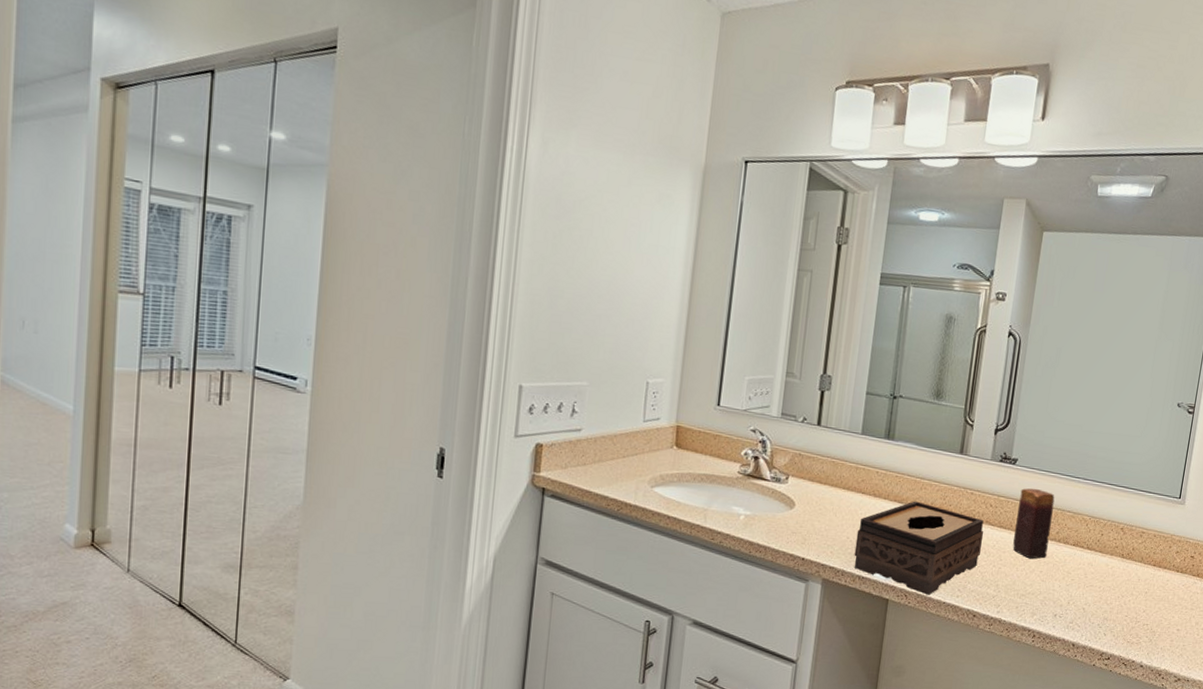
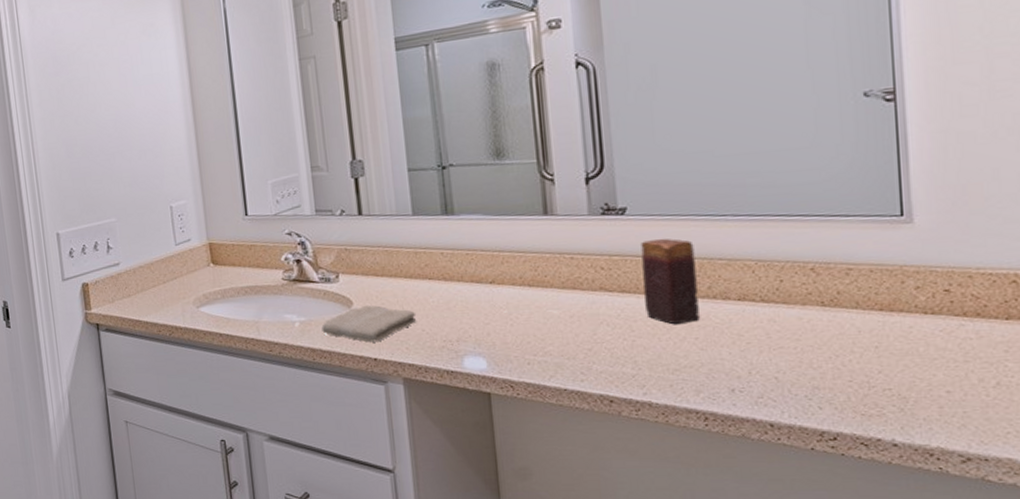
washcloth: none [763,508,846,543] -> present [321,305,417,343]
tissue box: present [854,501,984,595] -> none [432,277,601,383]

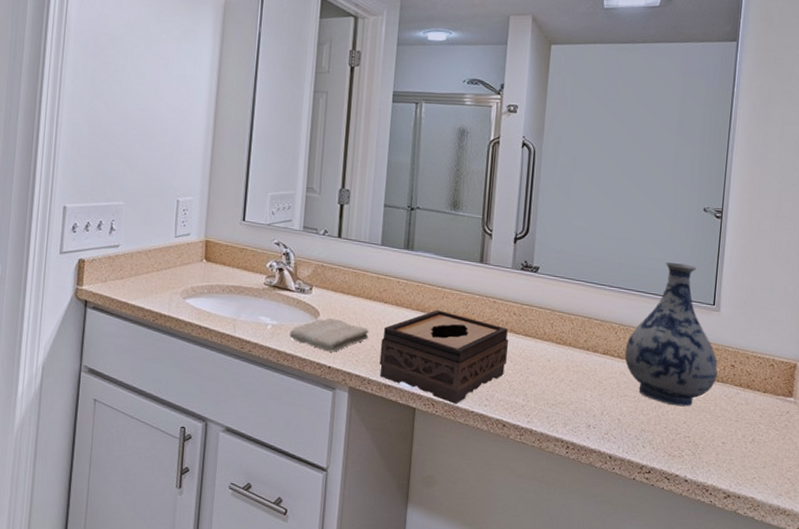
tissue box: none [432,277,601,383] -> present [379,310,508,404]
candle: present [641,238,700,325] -> none [540,296,580,368]
vase: none [770,169,923,353] -> present [624,263,718,407]

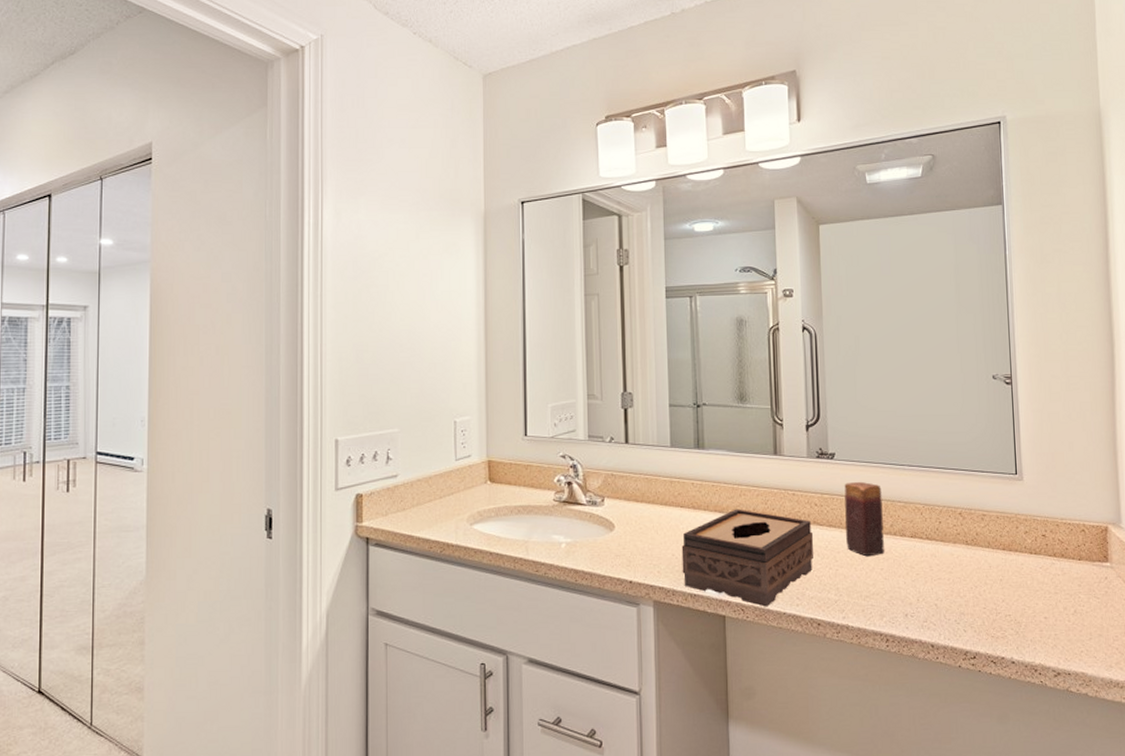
washcloth: present [289,317,370,352] -> none [585,529,669,565]
candle: none [540,296,580,368] -> present [844,481,884,557]
vase: present [624,263,718,407] -> none [933,435,1030,584]

